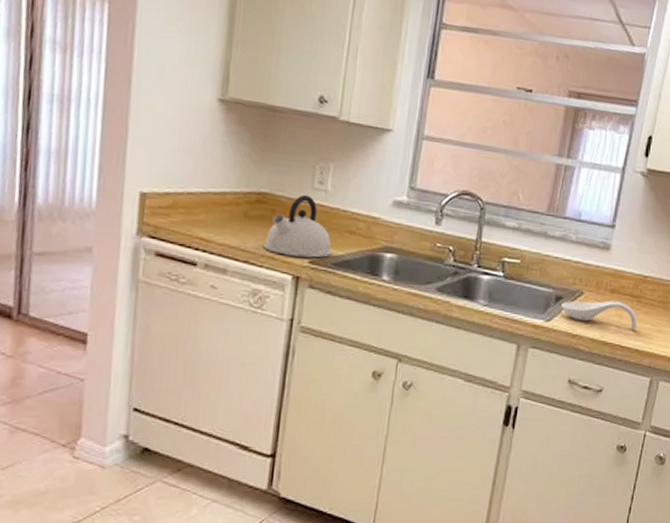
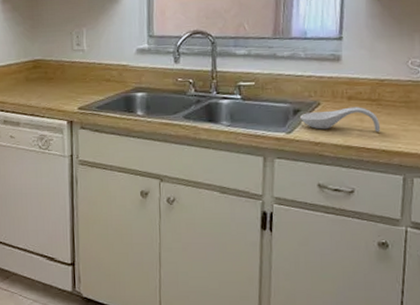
kettle: present [264,194,332,258] -> none [43,56,95,106]

